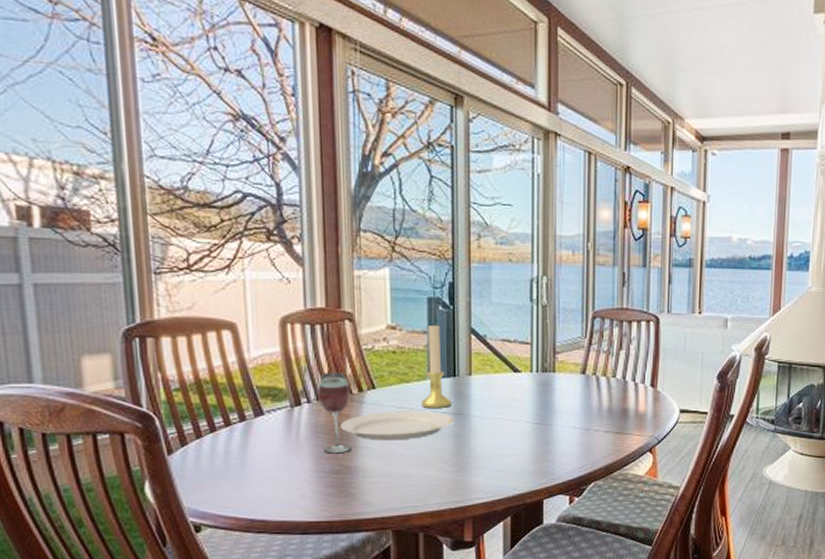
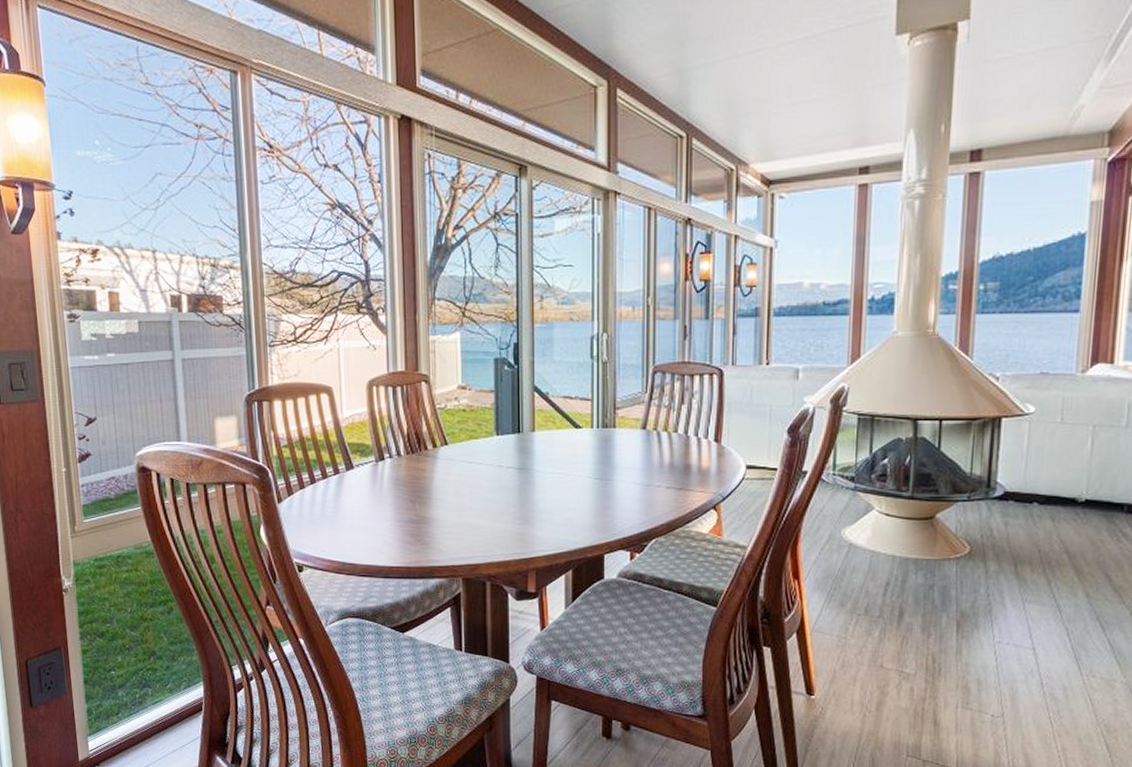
wineglass: present [317,373,351,454] -> none [398,430,426,505]
plate: present [341,411,453,441] -> none [418,465,518,493]
candle holder: present [420,323,452,408] -> none [488,382,516,463]

